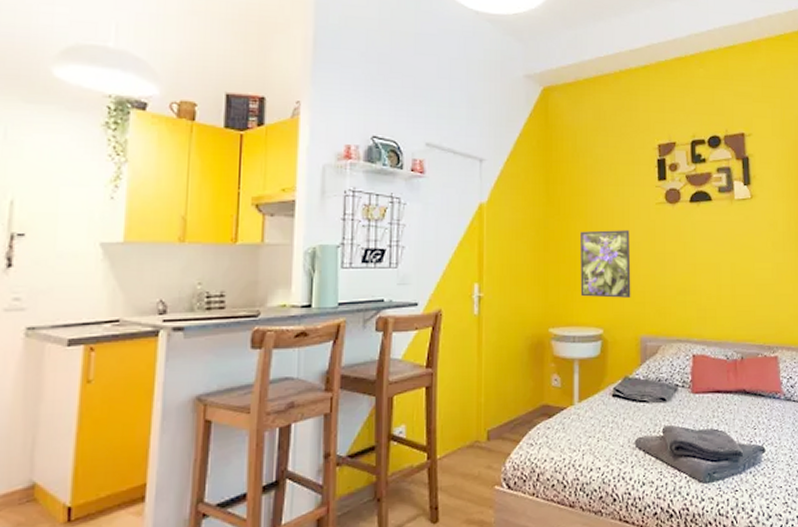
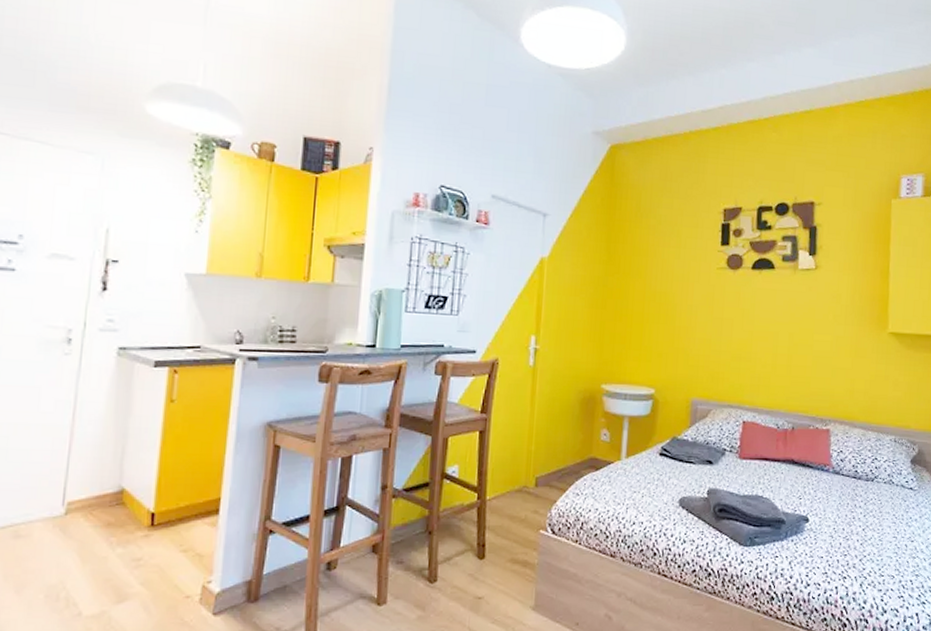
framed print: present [580,230,631,298] -> none [634,291,688,360]

